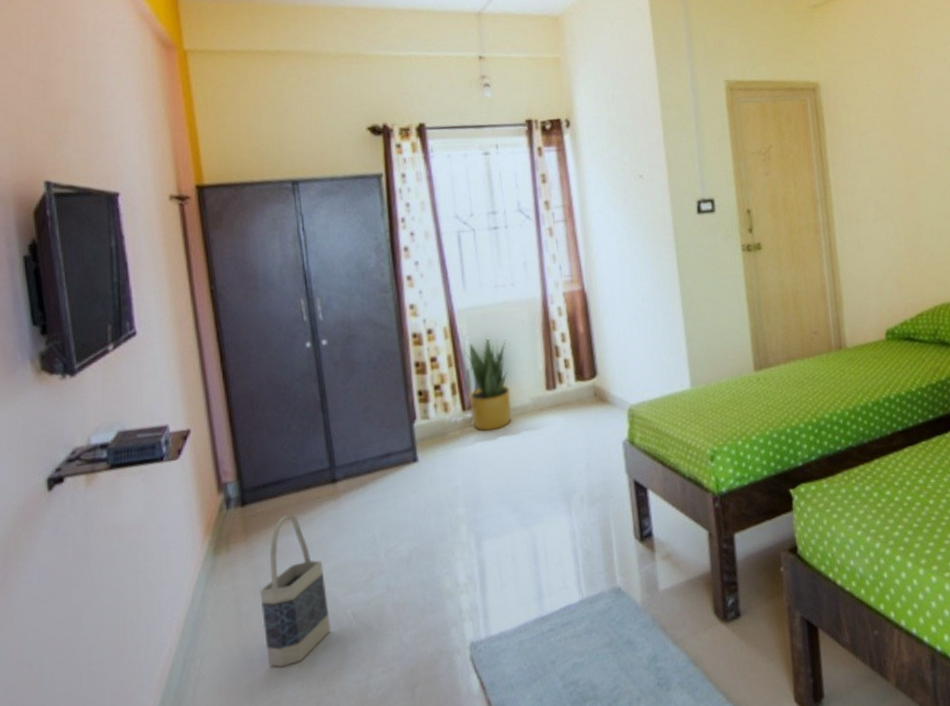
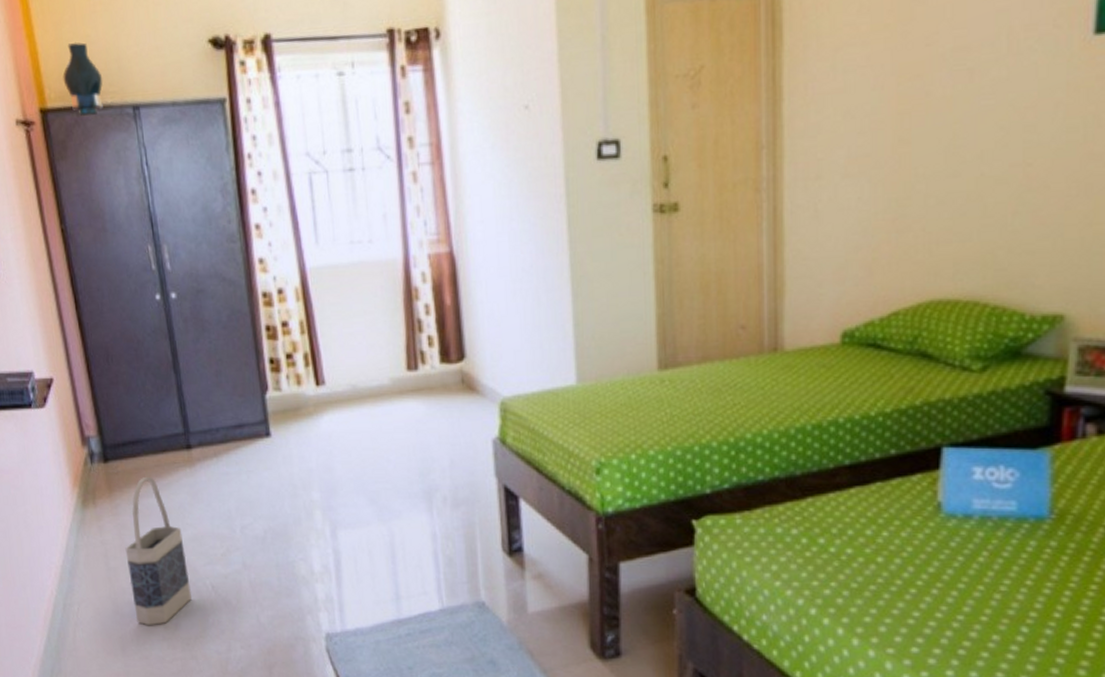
vase: none [222,129,264,191] -> present [62,42,103,116]
planter: present [464,339,512,431] -> none [317,305,369,411]

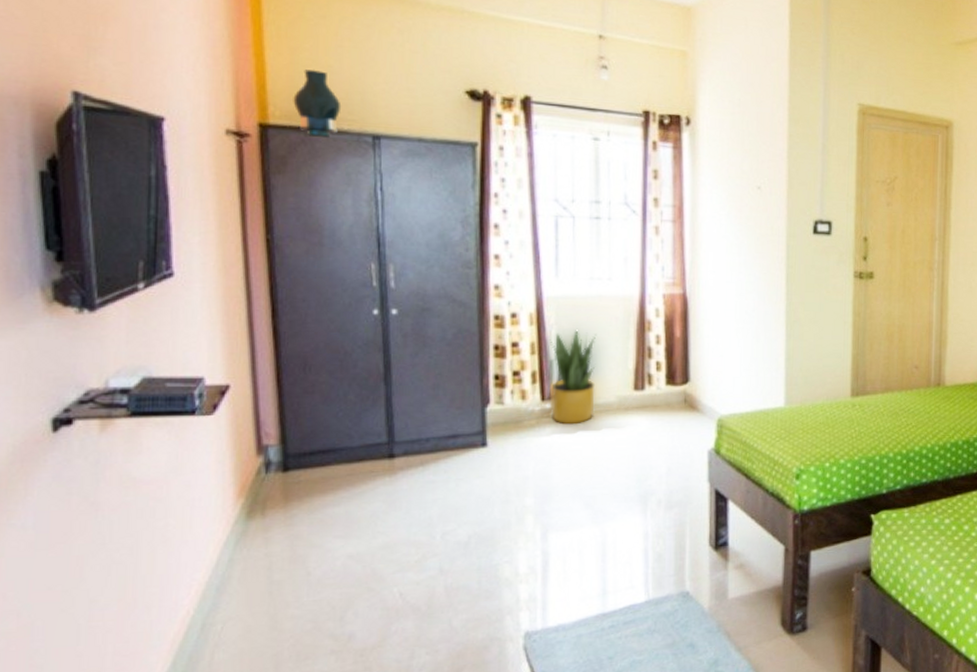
bag: present [125,477,192,626] -> none [296,486,375,640]
planter: none [317,305,369,411] -> present [550,331,597,425]

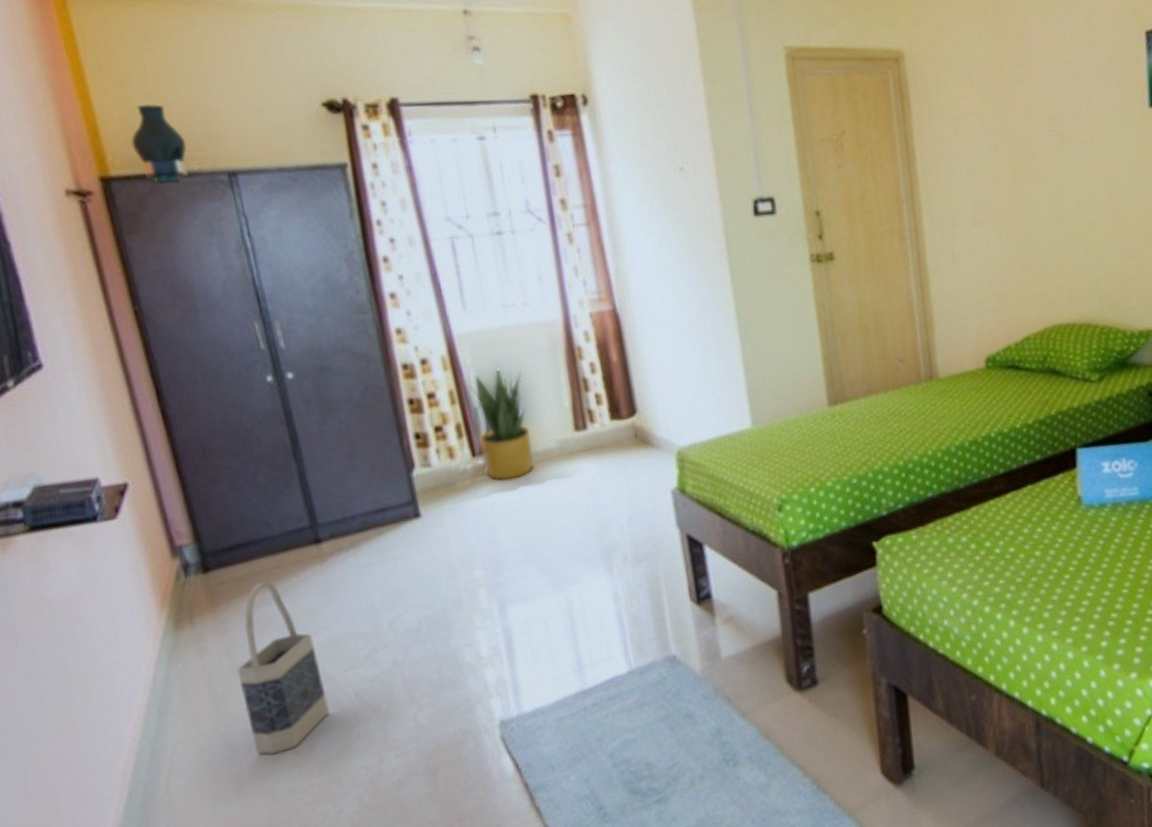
bag: none [296,486,375,640] -> present [236,581,330,755]

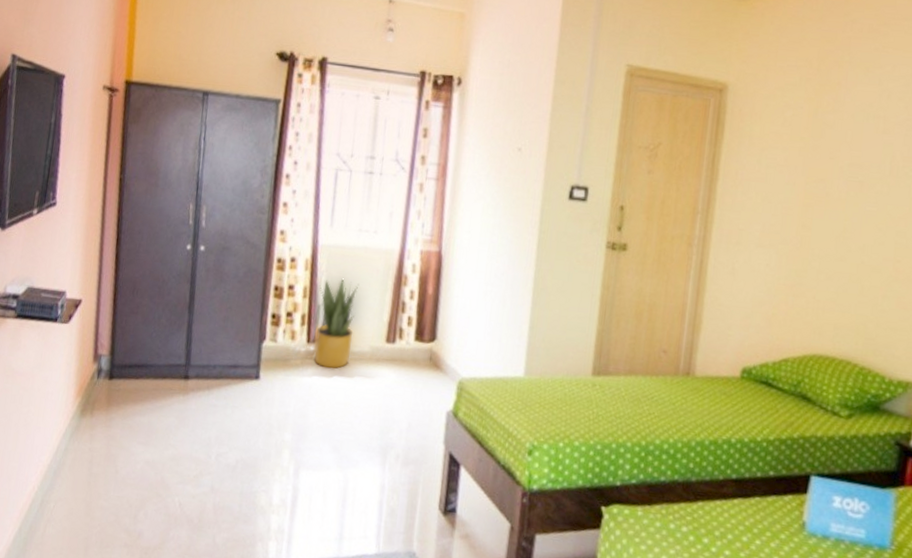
vase: present [131,103,188,184] -> none [150,34,184,93]
bag: present [236,581,330,755] -> none [104,398,164,532]

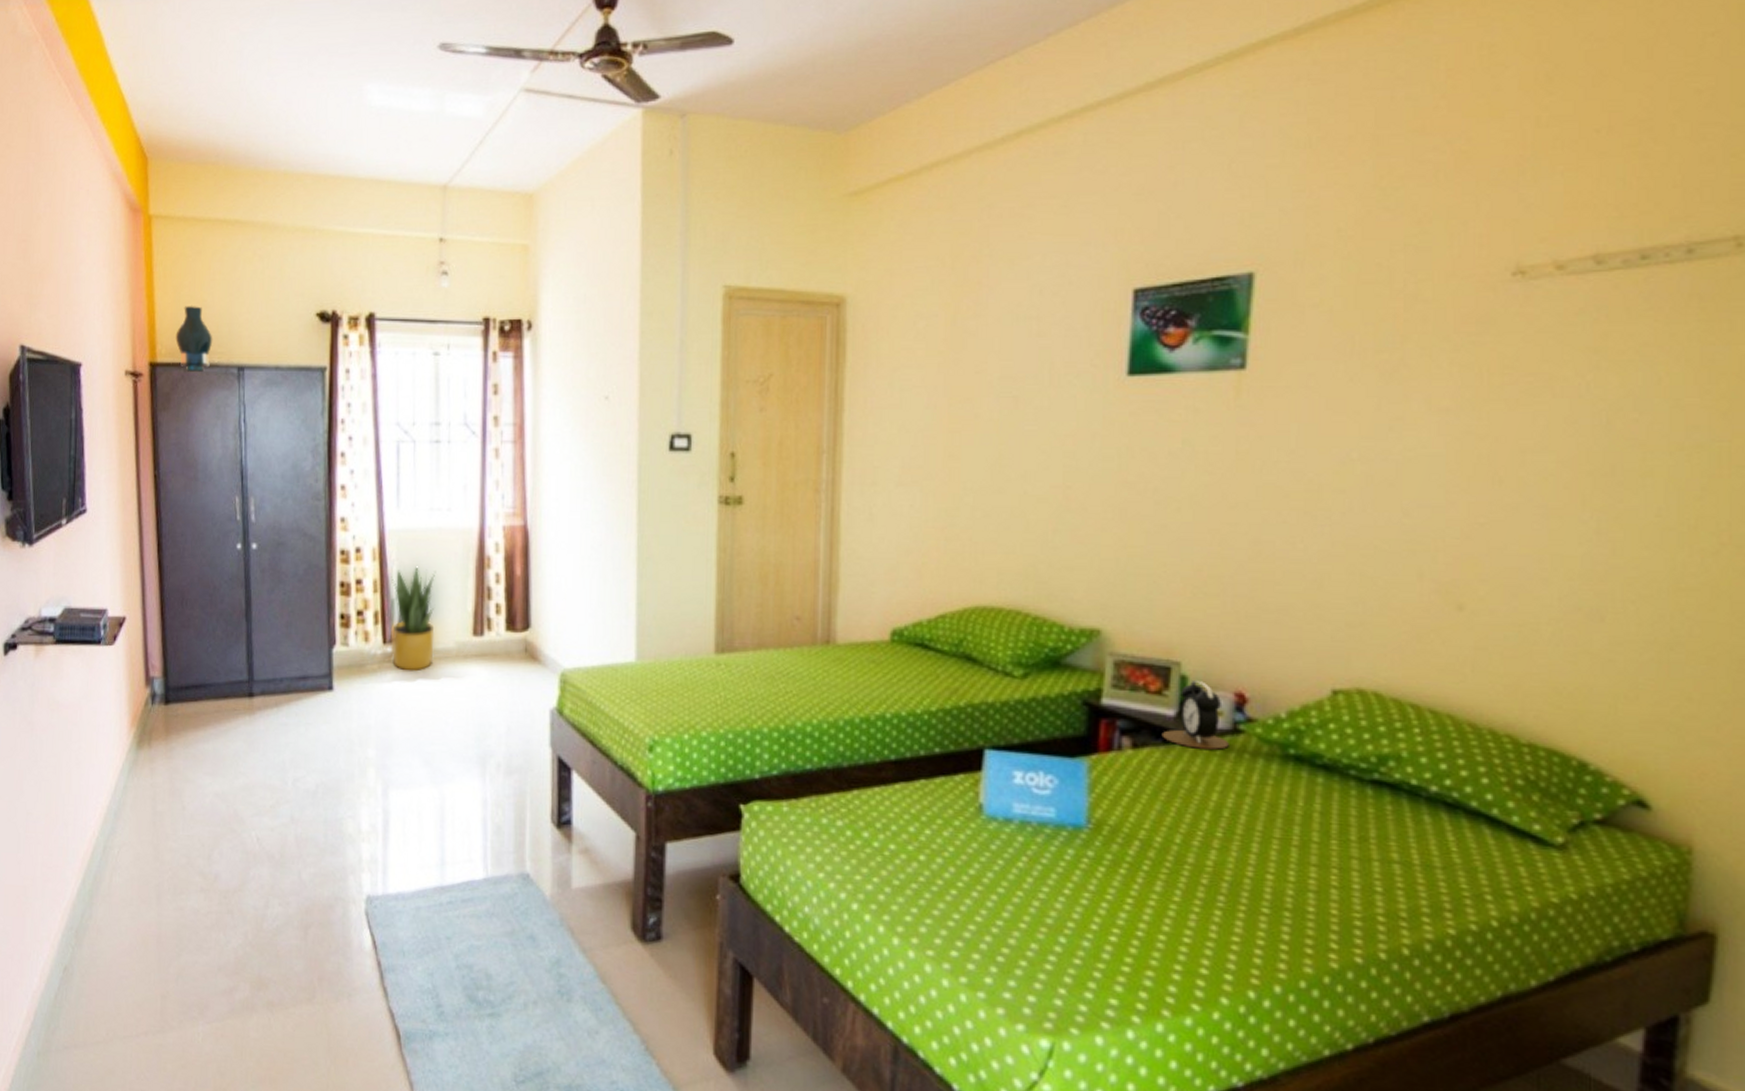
vase: none [150,34,184,93] -> present [175,305,213,372]

